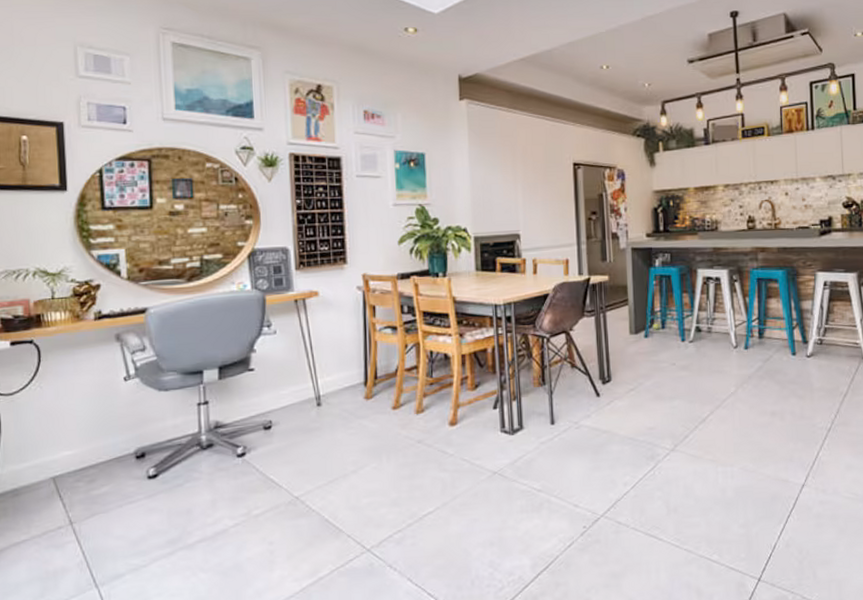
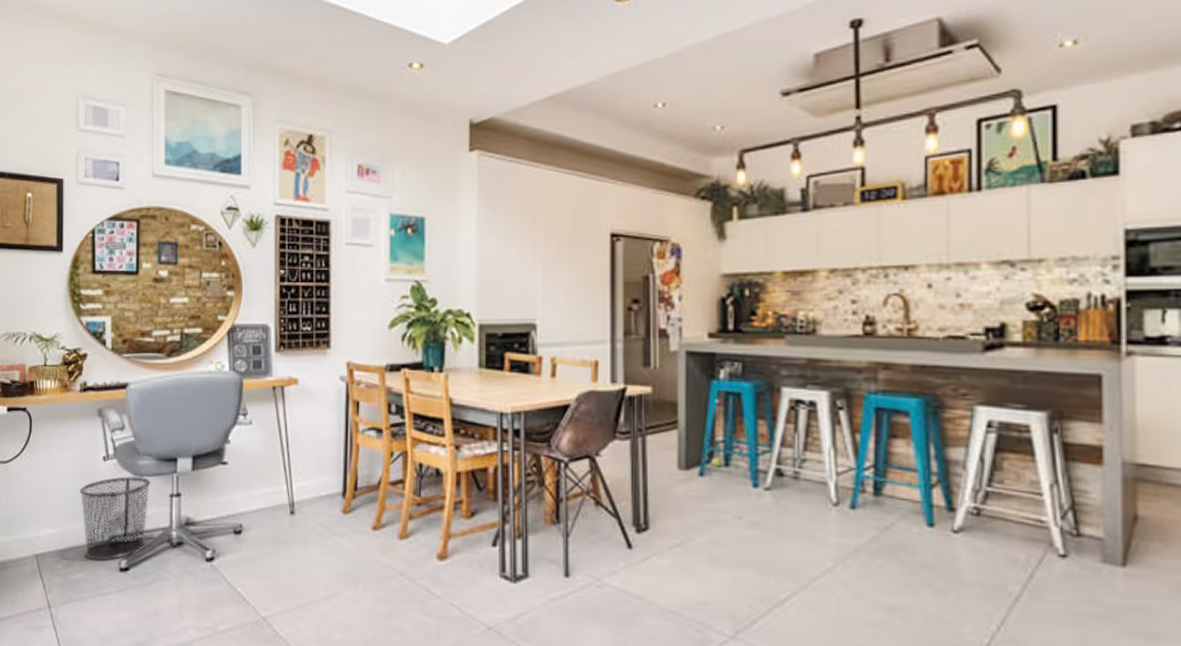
waste bin: none [99,391,177,473] -> present [79,476,151,561]

